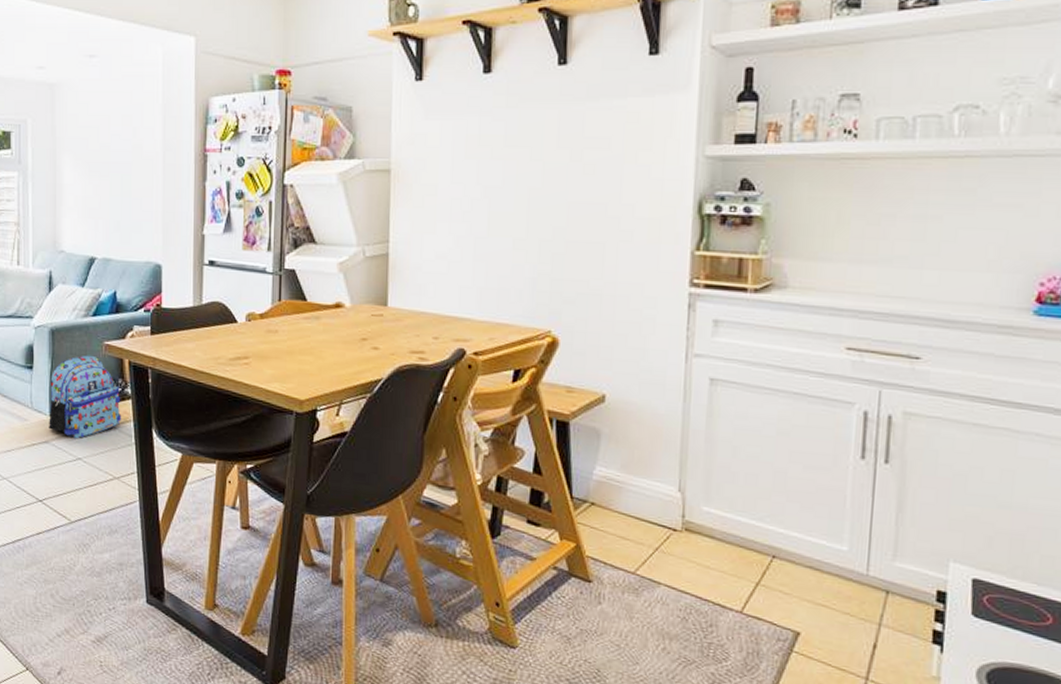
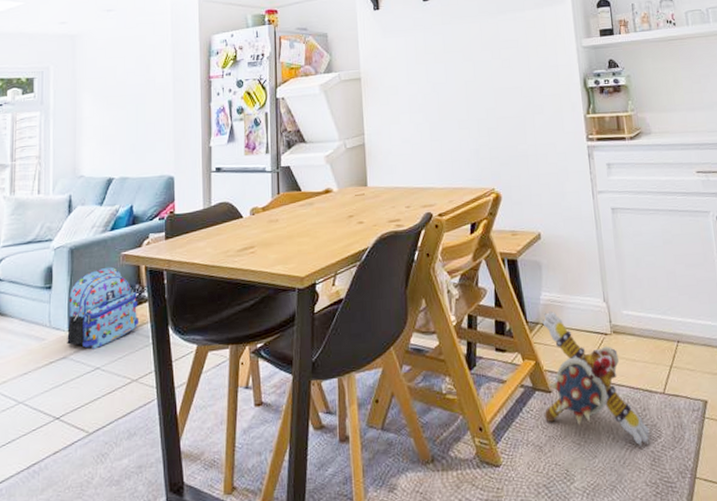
plush toy: none [579,489,713,666] -> present [541,310,650,447]

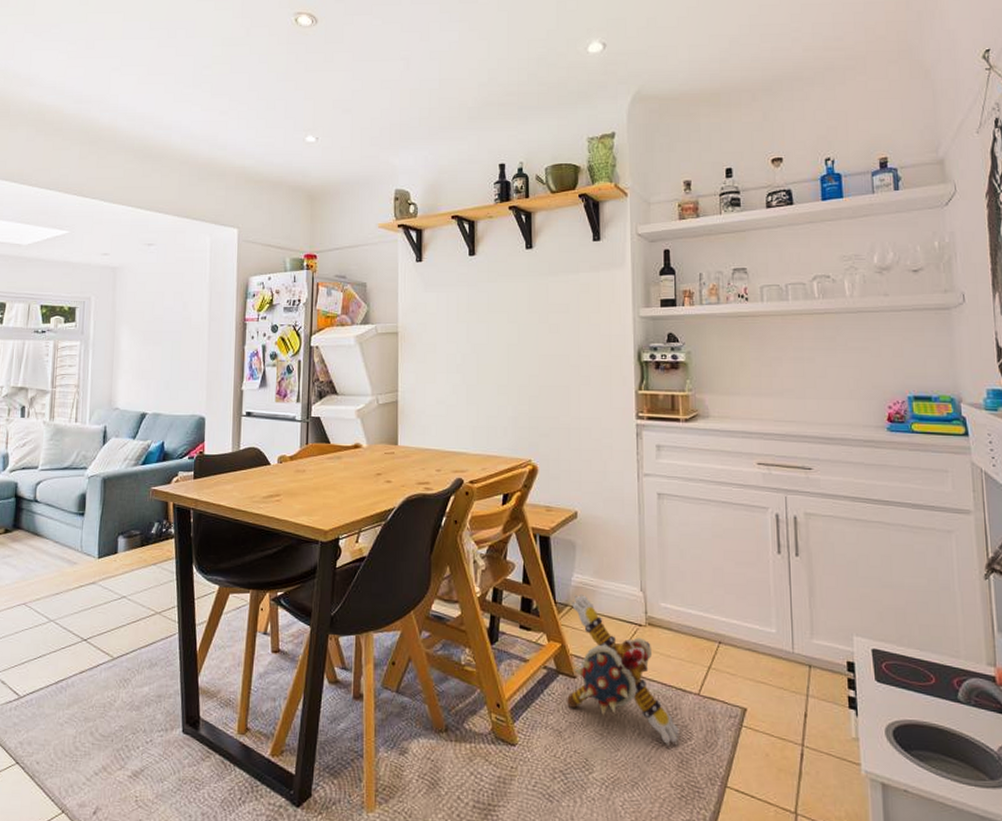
backpack: present [67,266,138,350] -> none [96,500,165,579]

